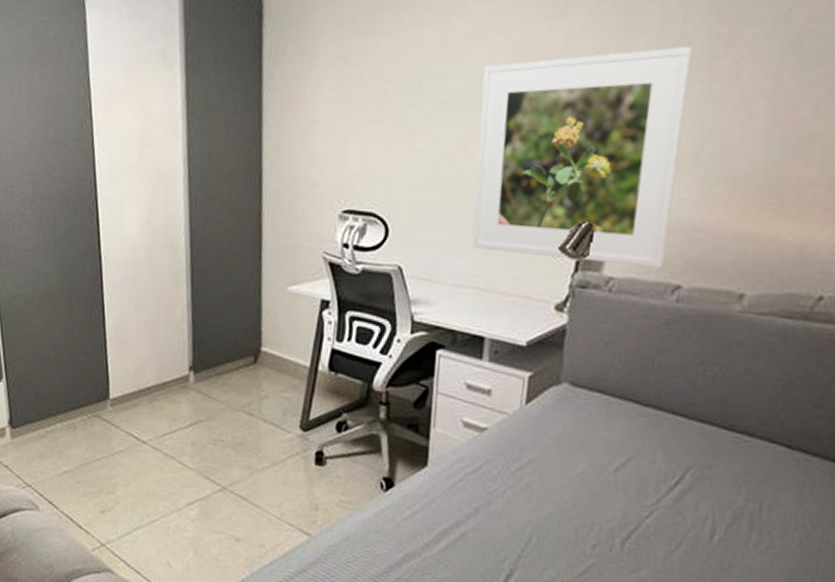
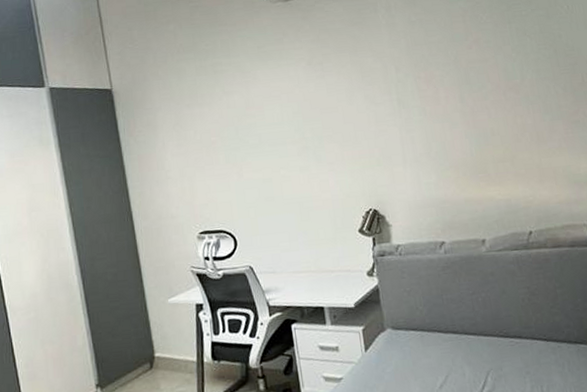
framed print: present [472,46,694,268] -> none [279,86,430,242]

